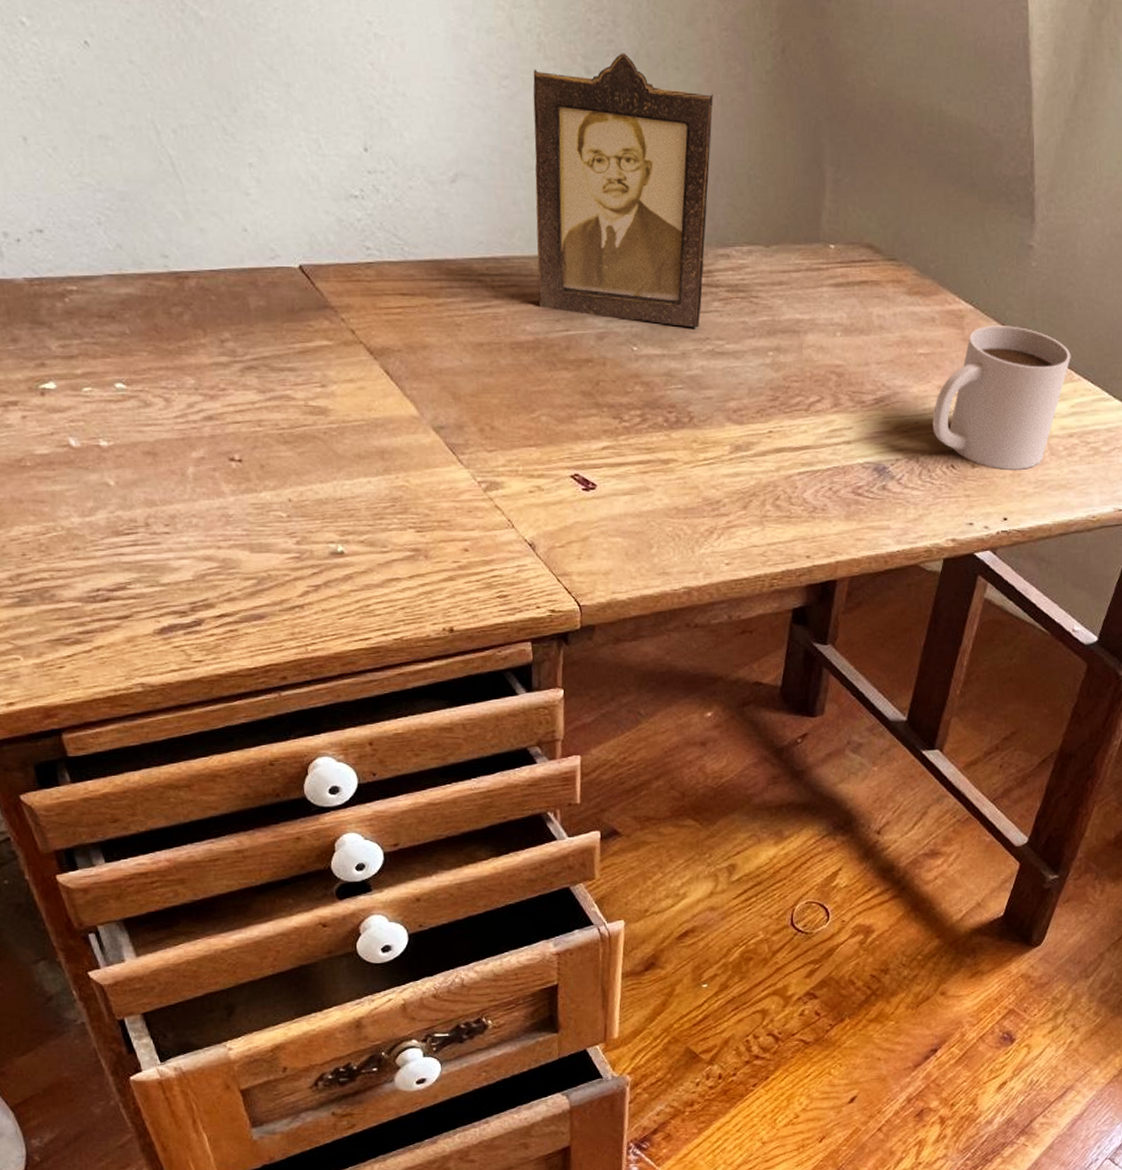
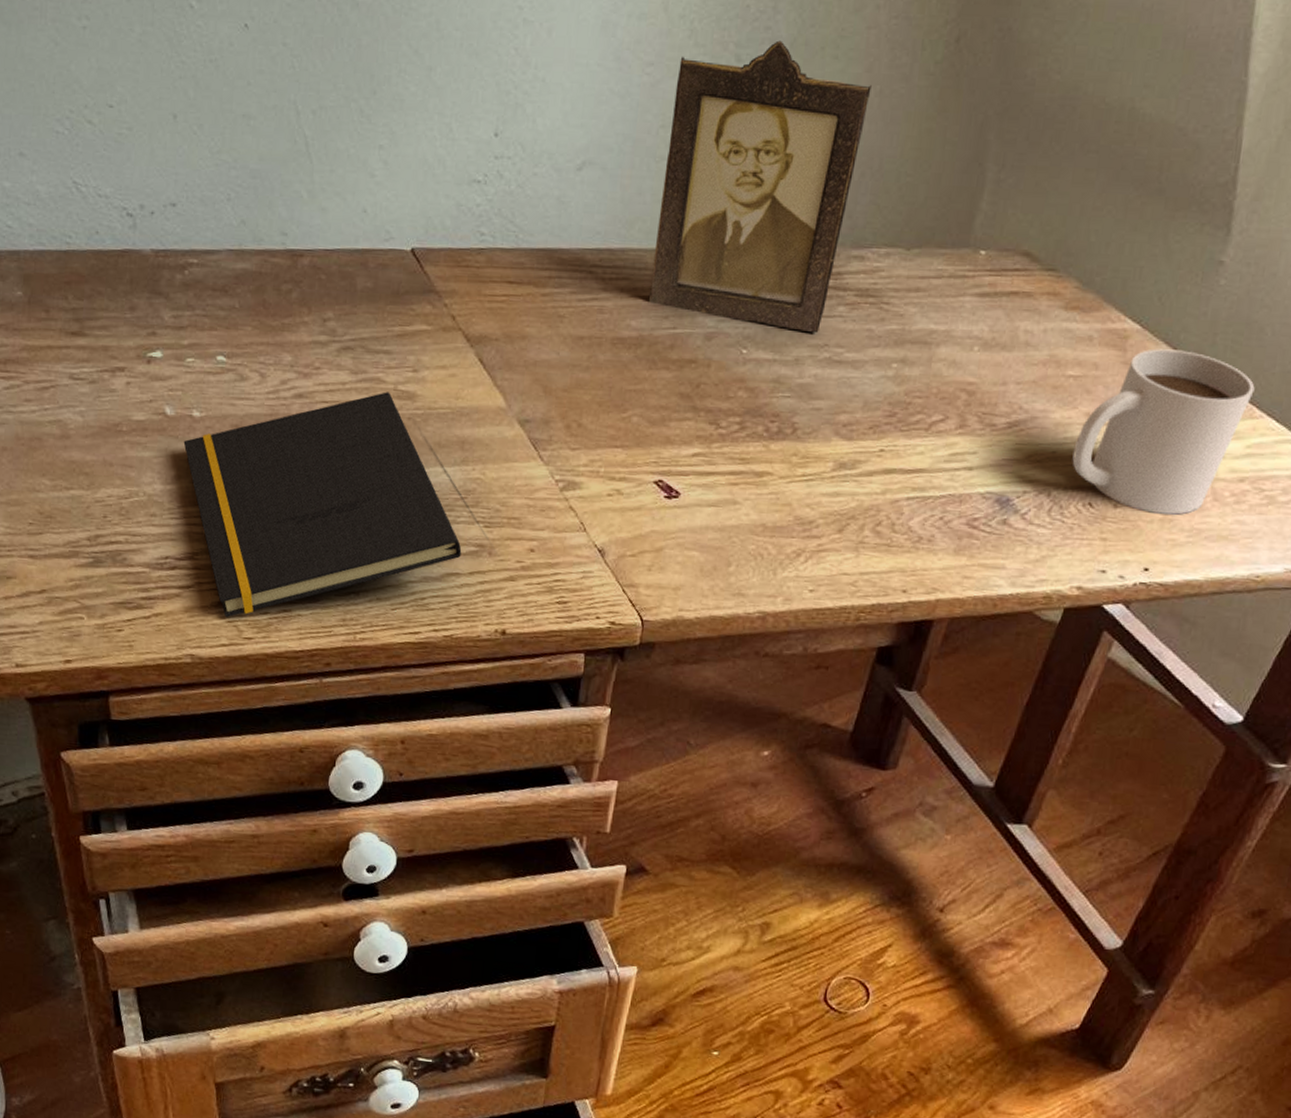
notepad: none [95,408,399,644] -> present [183,392,462,618]

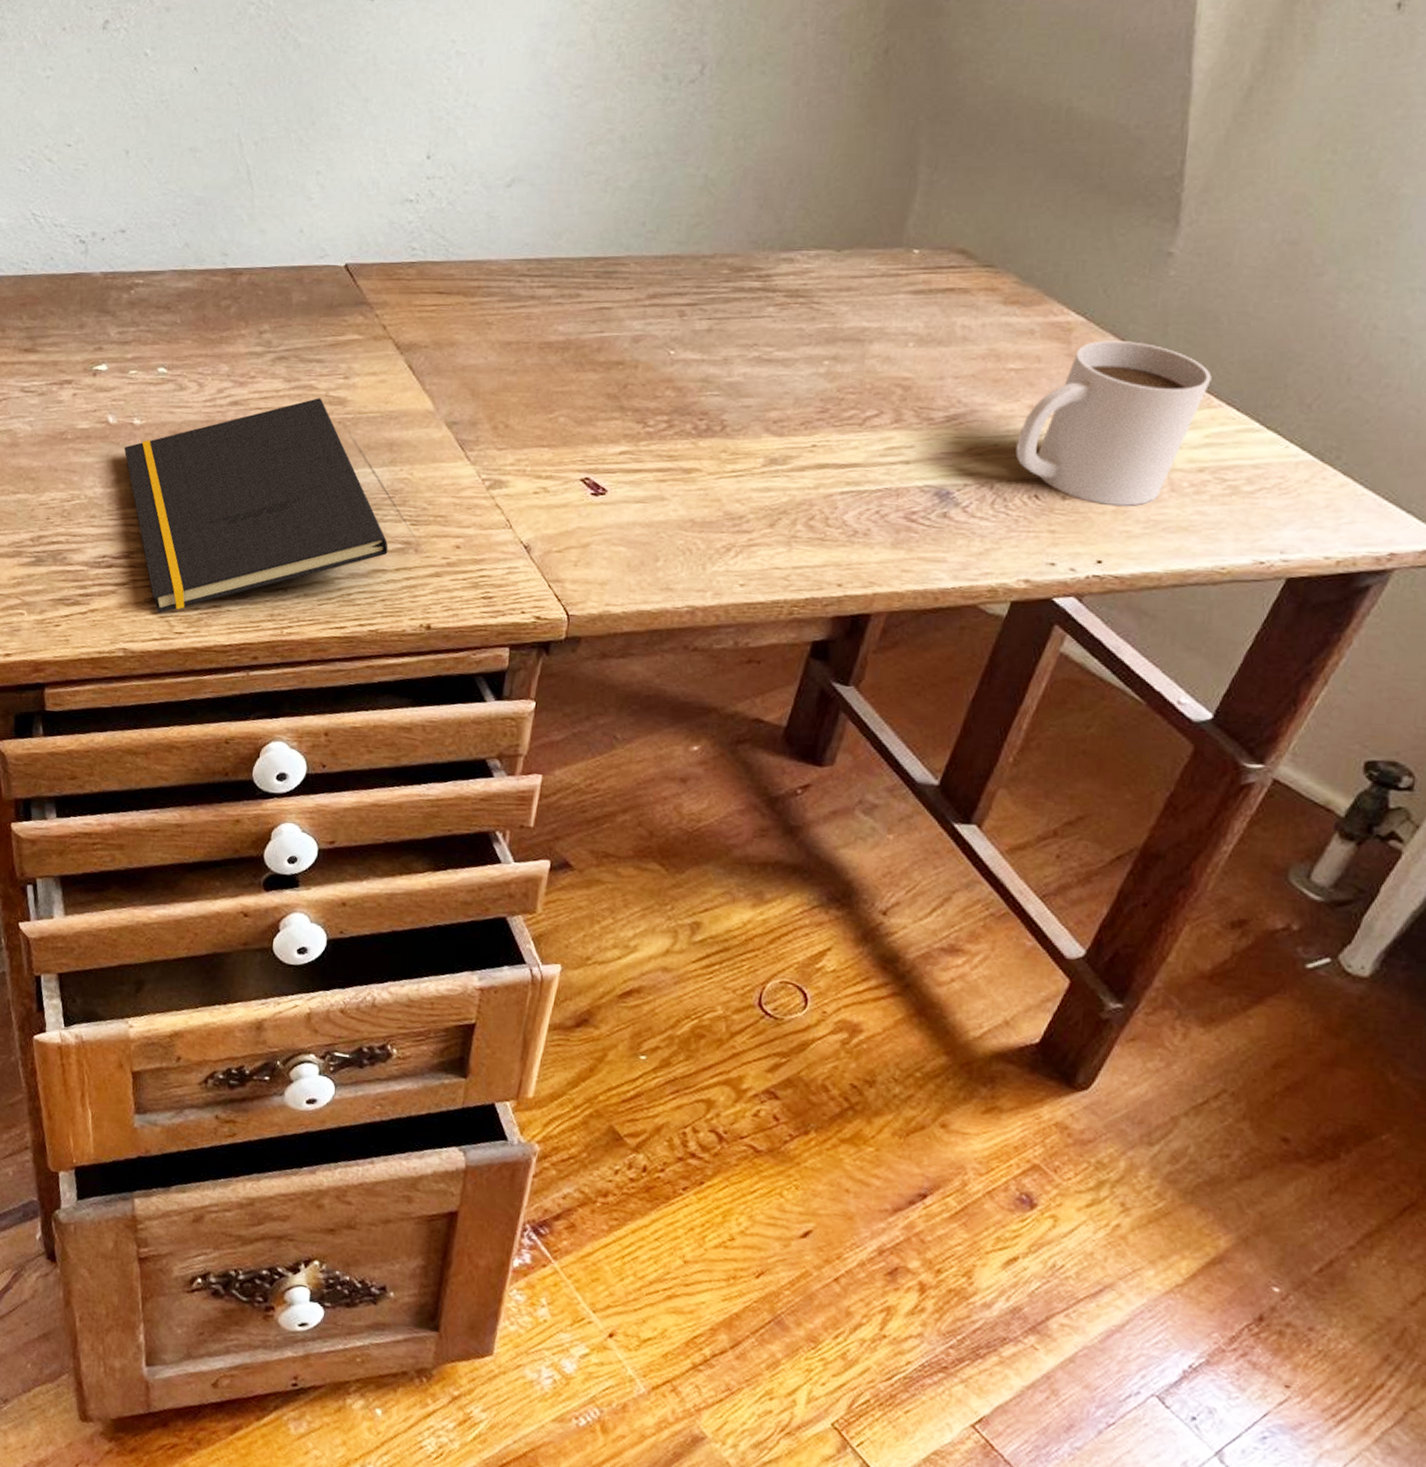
photo frame: present [648,40,872,334] -> none [575,60,799,334]

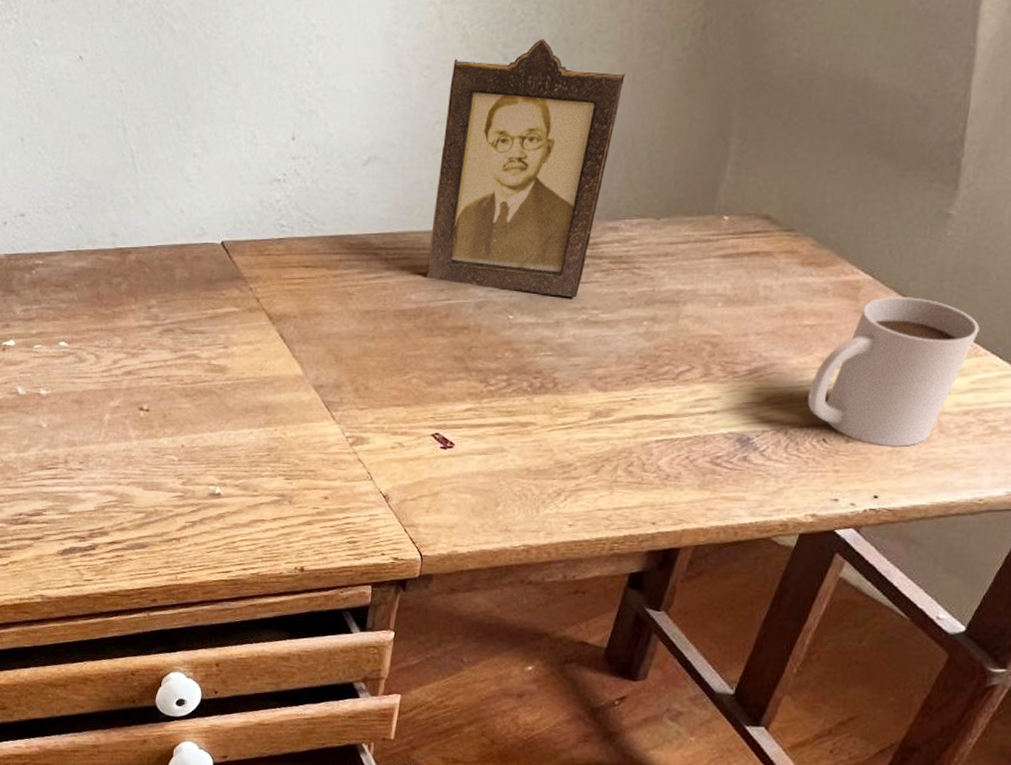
notepad: present [124,398,389,614] -> none [33,366,266,564]
photo frame: none [575,60,799,334] -> present [426,39,625,298]

